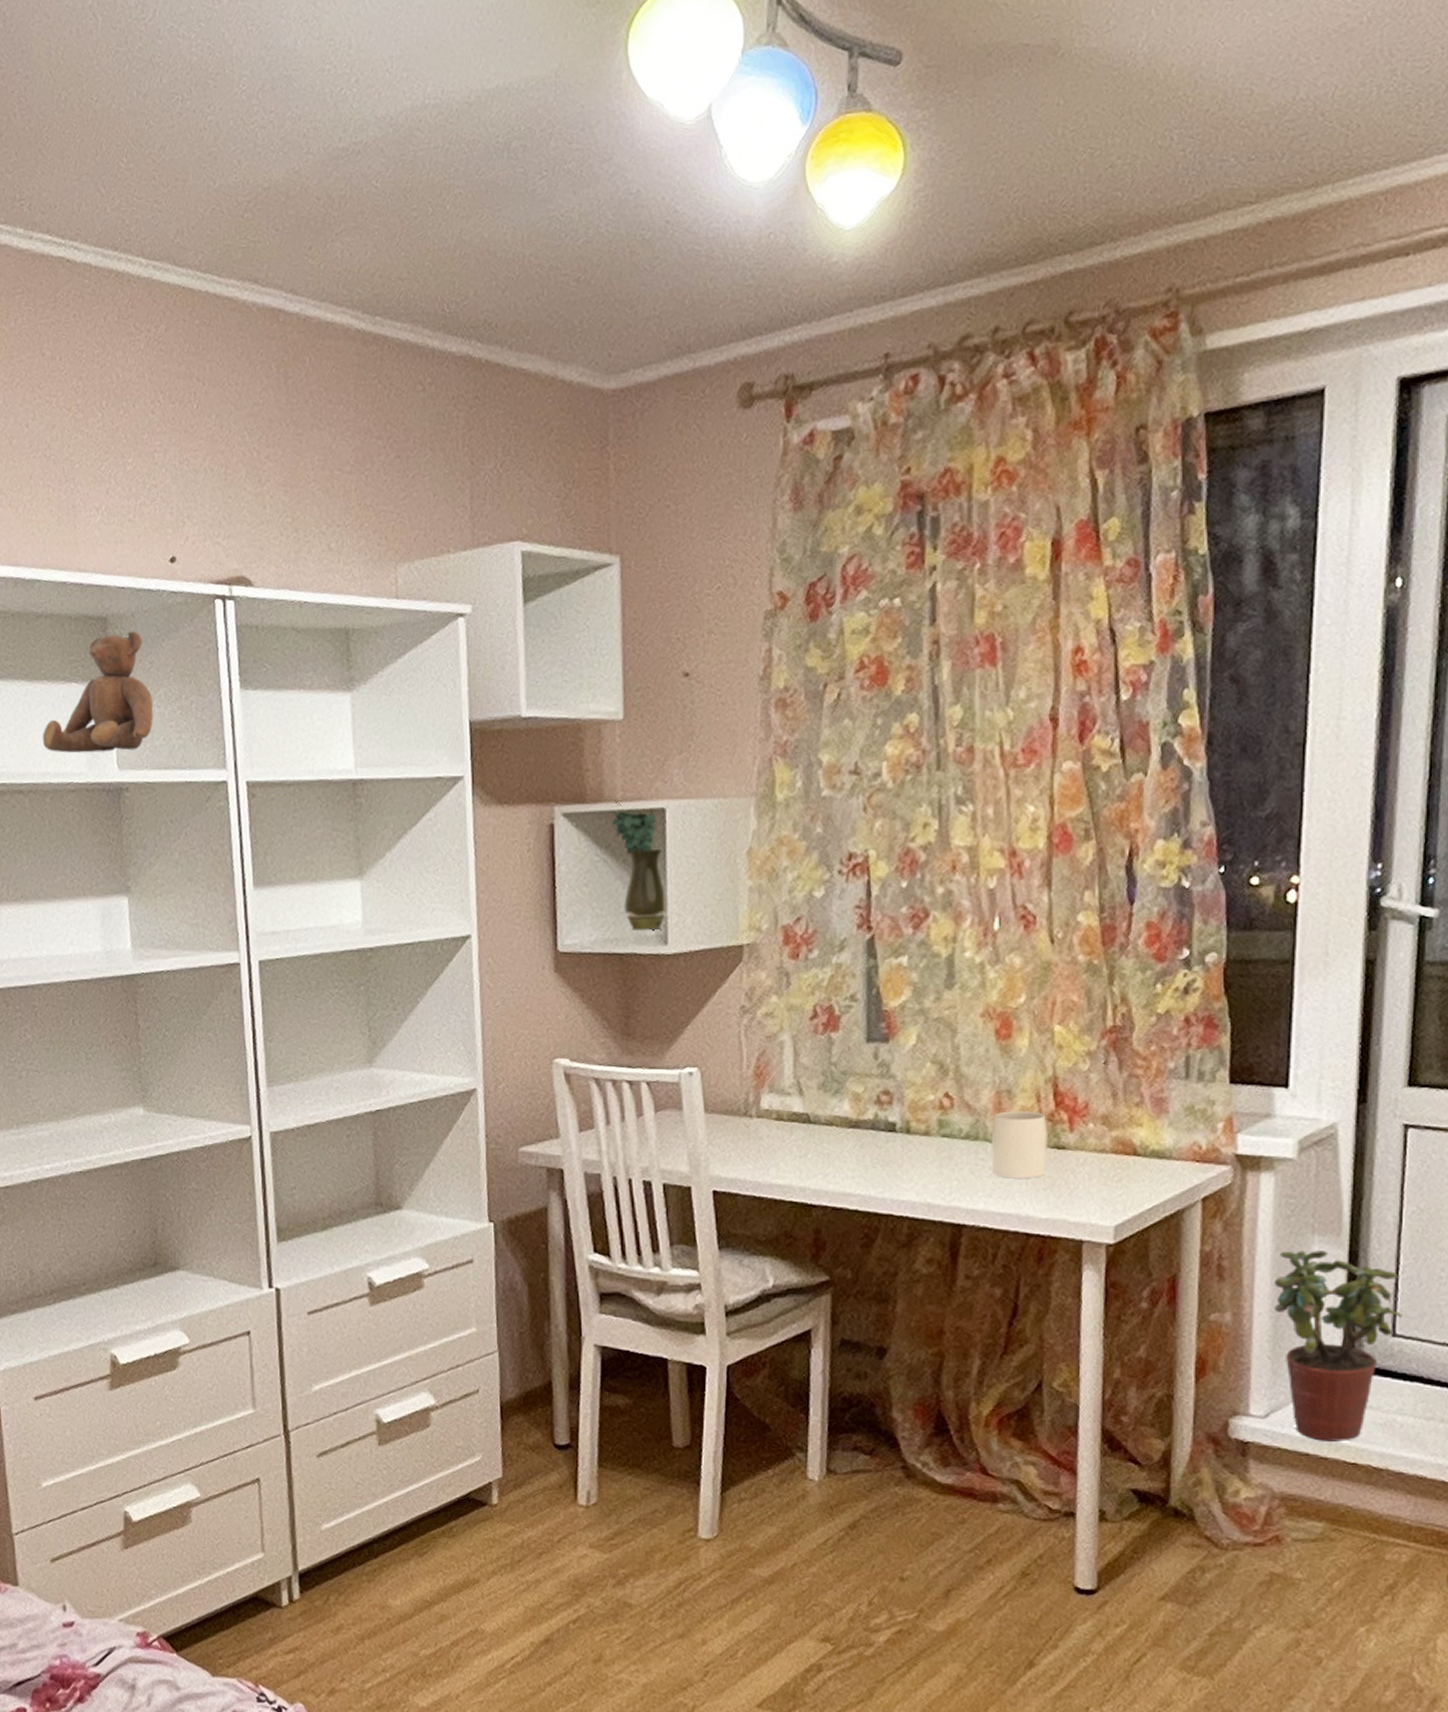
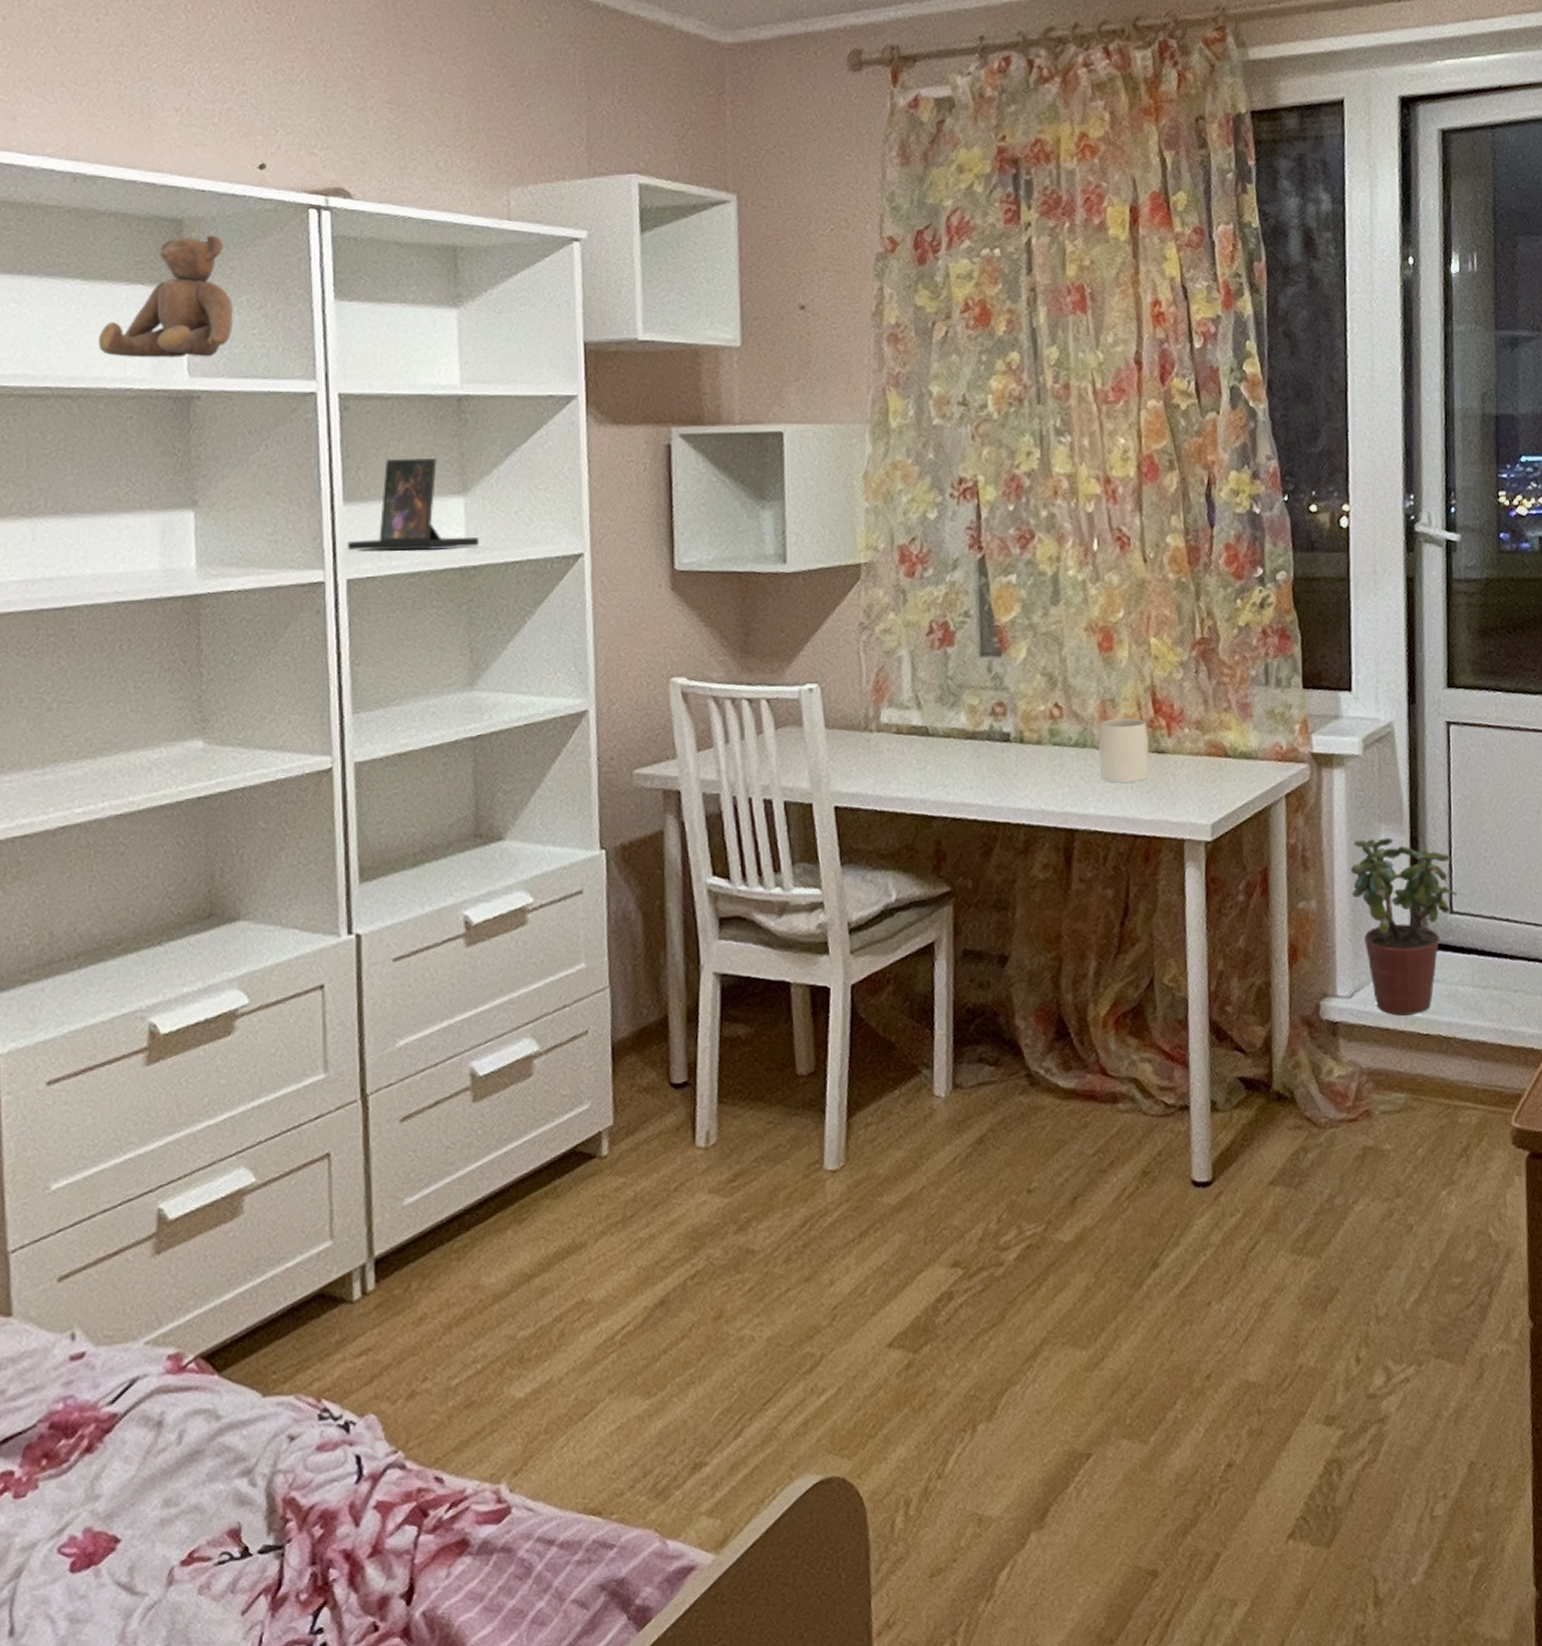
photo frame: none [258,843,375,934] -> present [347,458,479,551]
vase: present [611,799,668,931] -> none [729,422,786,550]

